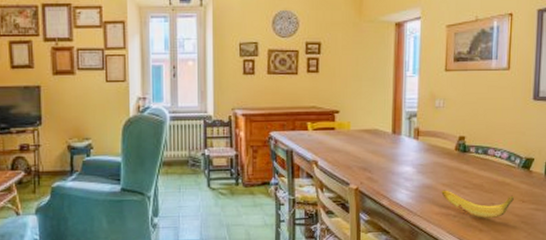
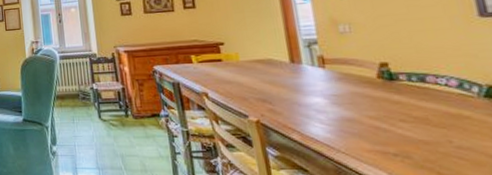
banana: present [441,190,515,218] -> none [369,123,484,159]

